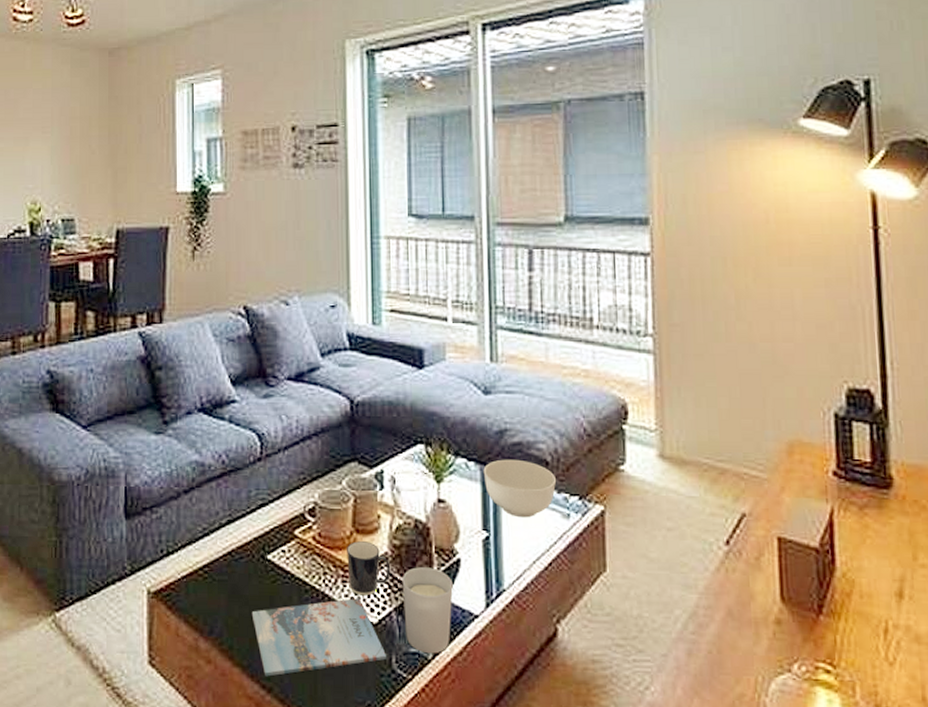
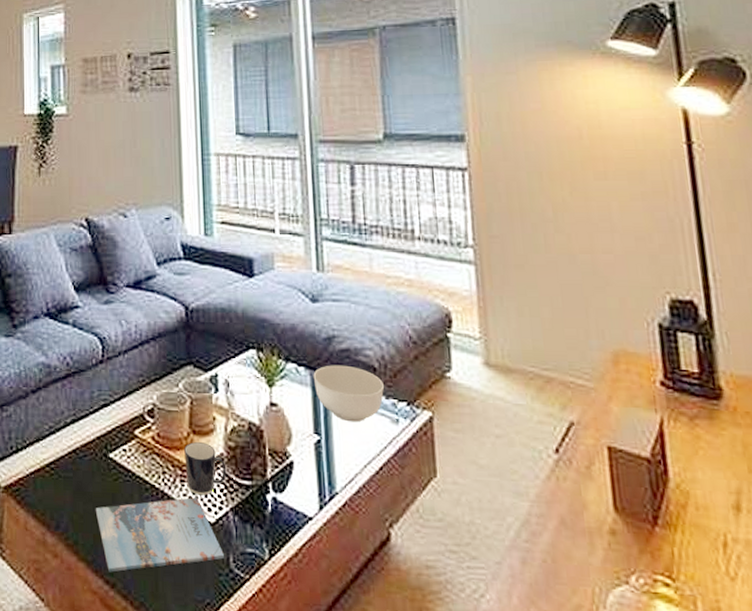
candle holder: present [402,567,453,654] -> none [237,468,287,555]

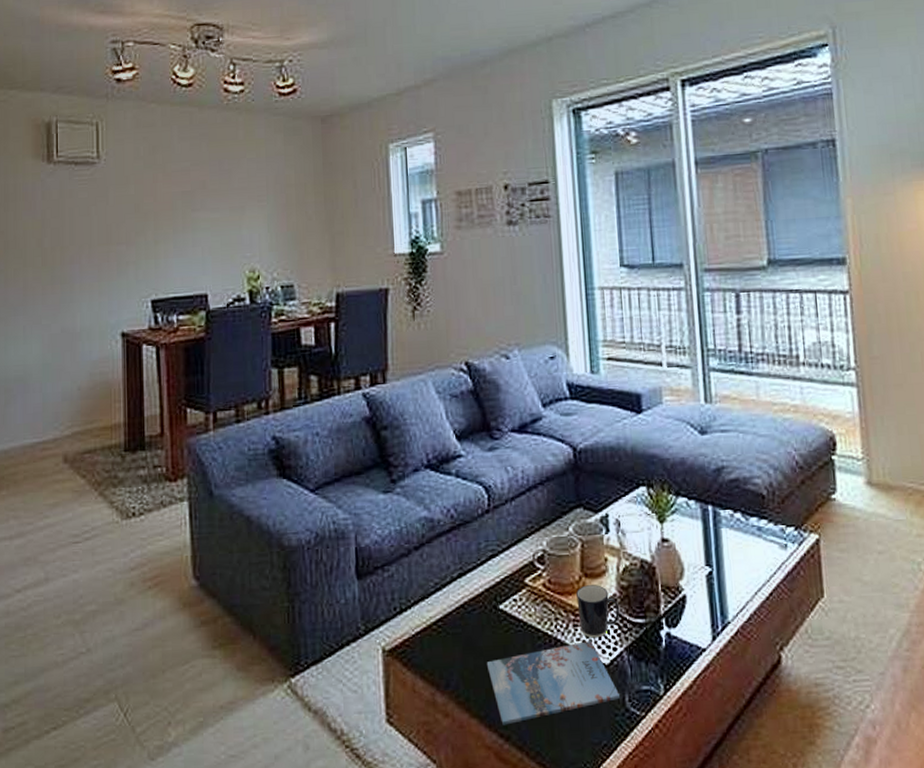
bowl: present [313,365,385,422] -> none [703,495,773,551]

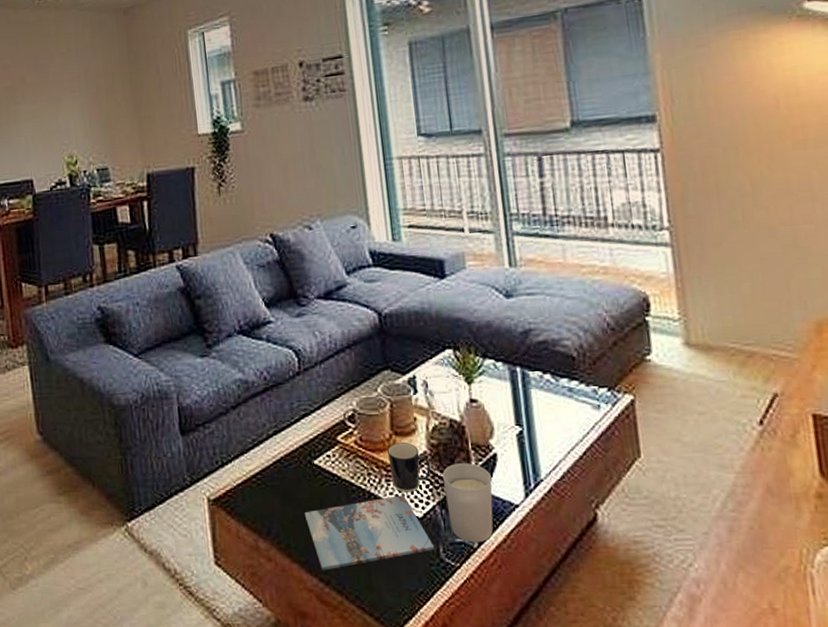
candle holder: none [631,605,681,690] -> present [442,463,494,543]

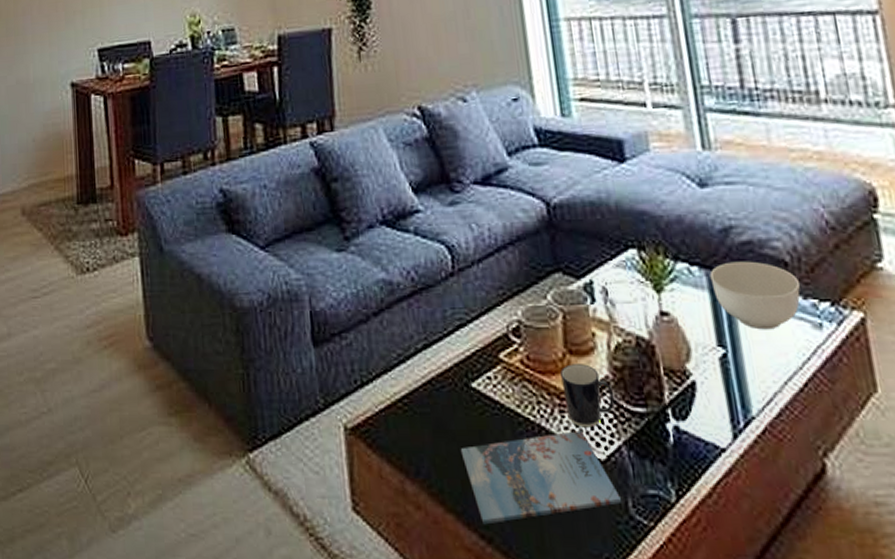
candle holder: present [442,463,494,543] -> none [628,392,695,496]
bowl: none [511,357,585,412] -> present [709,261,801,330]

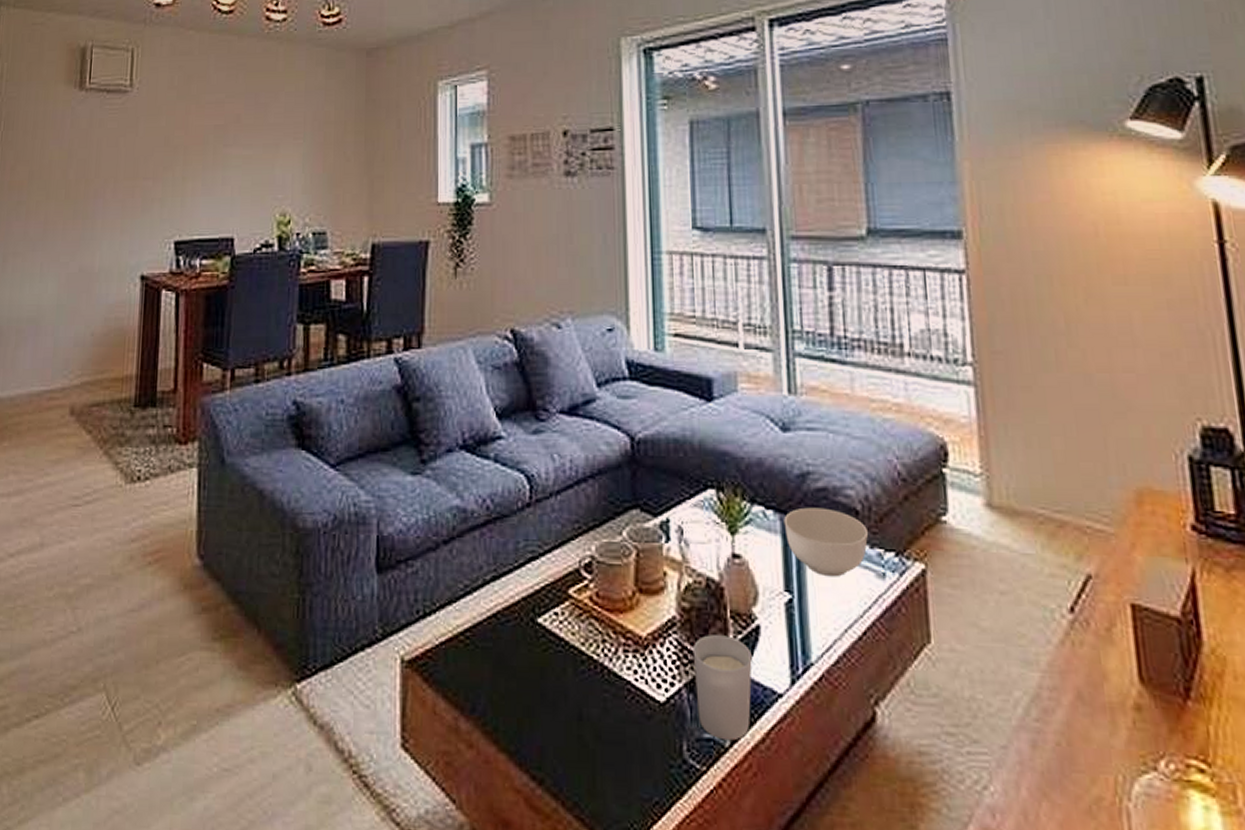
magazine: present [460,431,622,525] -> none [519,671,677,766]
mug: present [560,364,614,428] -> none [629,603,680,669]
candle holder: none [628,392,695,496] -> present [692,635,752,741]

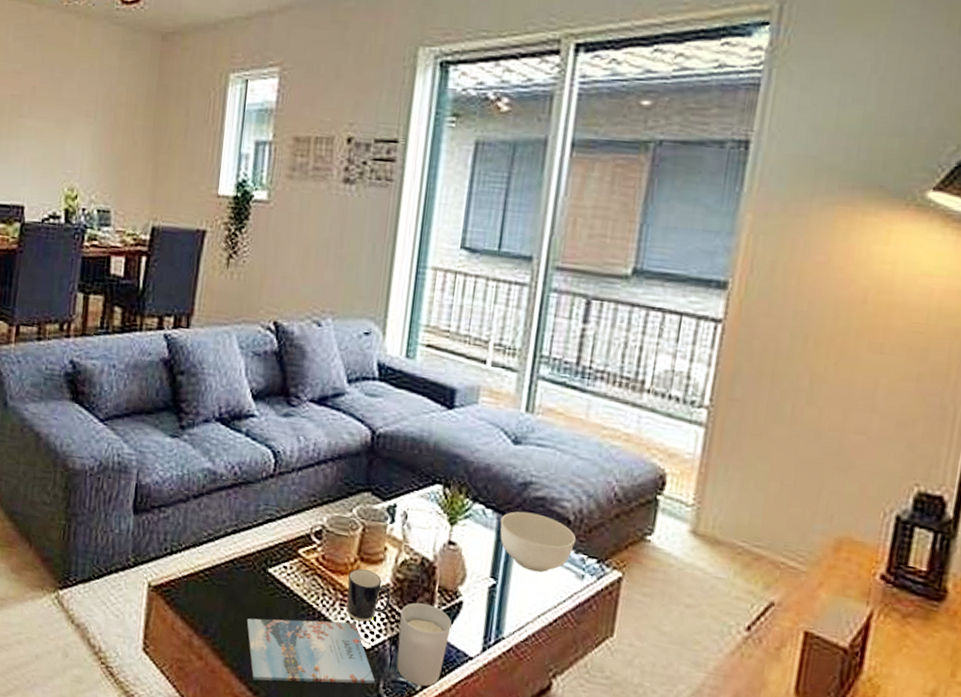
magazine: none [519,671,677,766] -> present [246,618,376,684]
mug: none [629,603,680,669] -> present [346,569,391,622]

